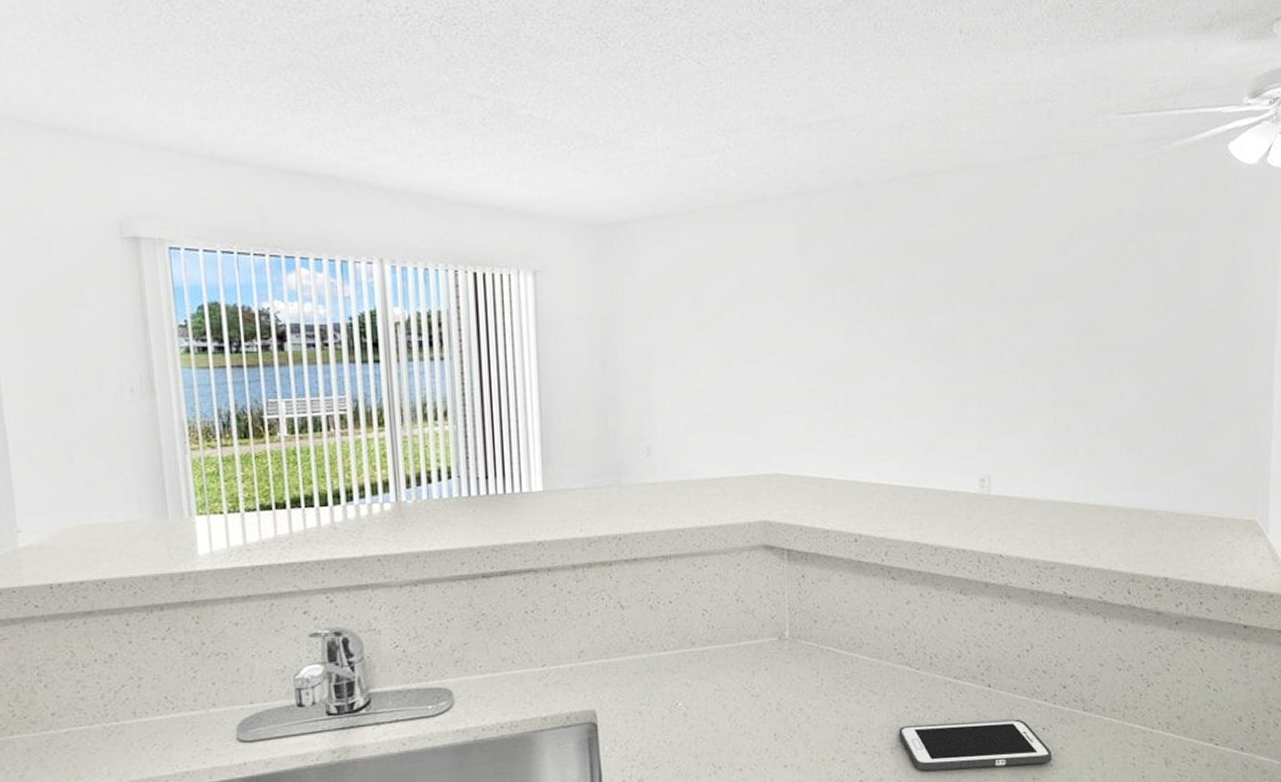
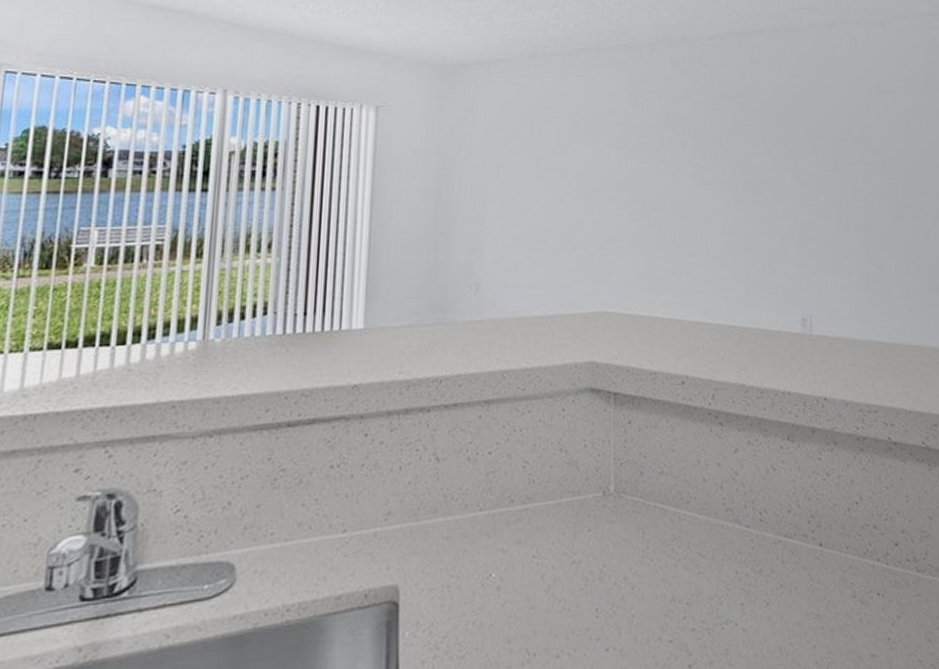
cell phone: present [899,719,1052,771] -> none [729,583,889,650]

